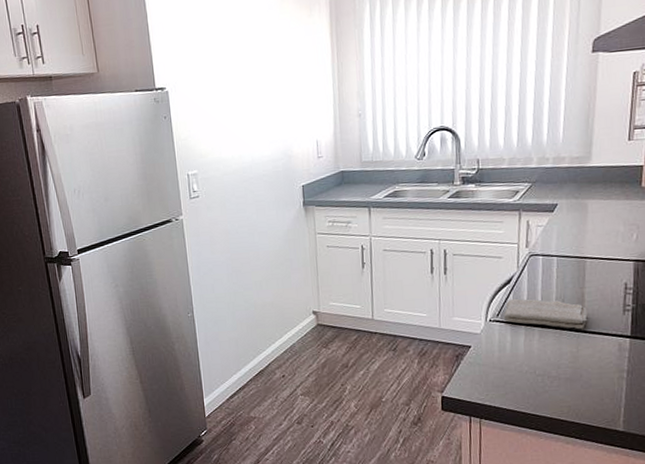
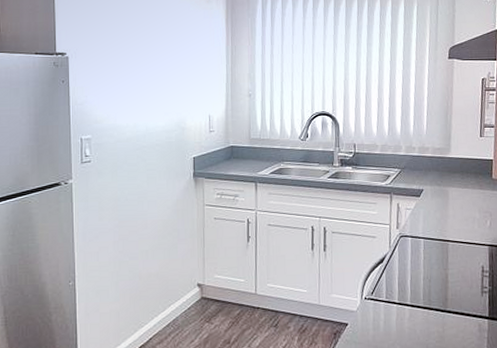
washcloth: present [503,298,588,330] -> none [377,277,452,310]

